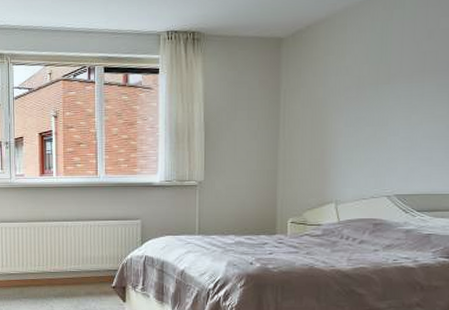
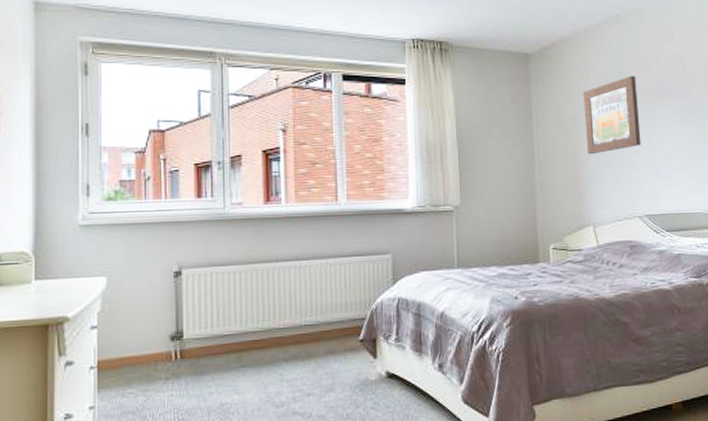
wall art: none [335,54,400,135] -> present [583,75,641,155]

